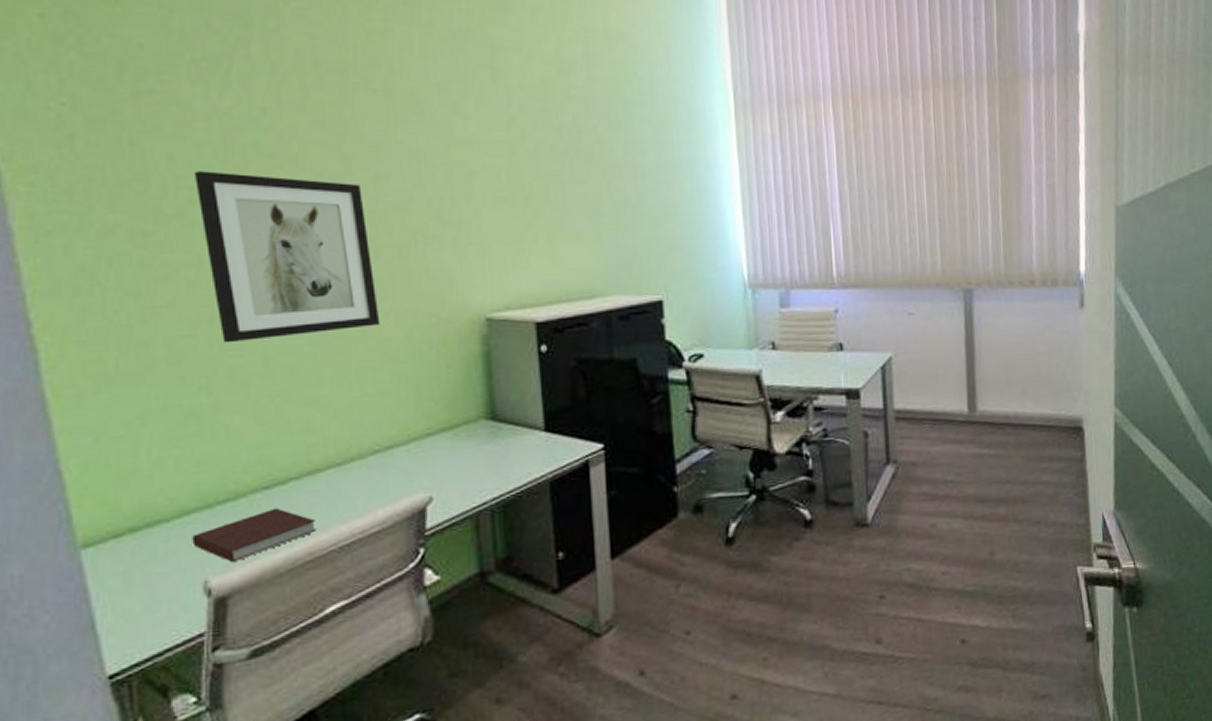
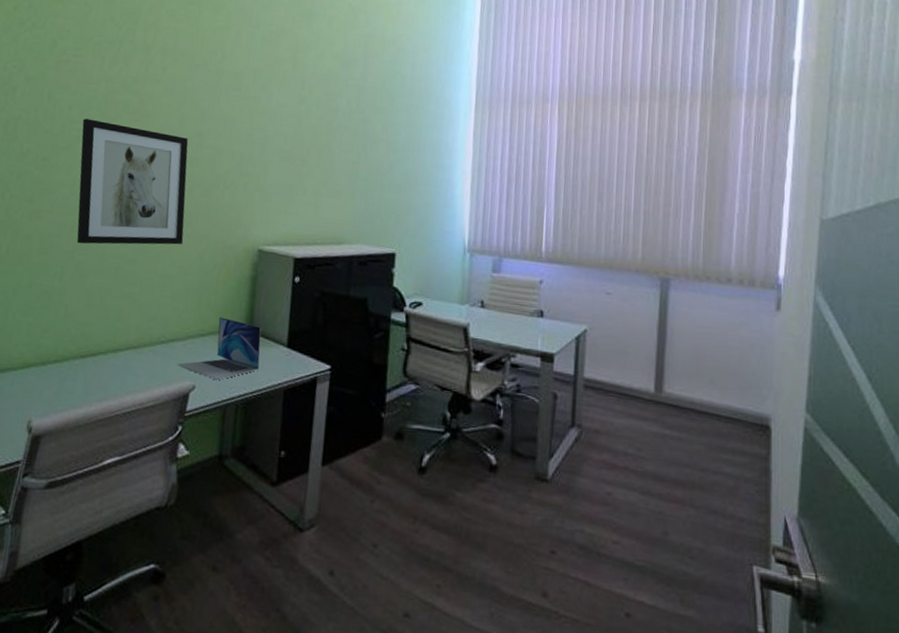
notebook: present [192,508,318,563] -> none [27,373,111,411]
laptop: none [403,408,512,486] -> present [177,317,262,381]

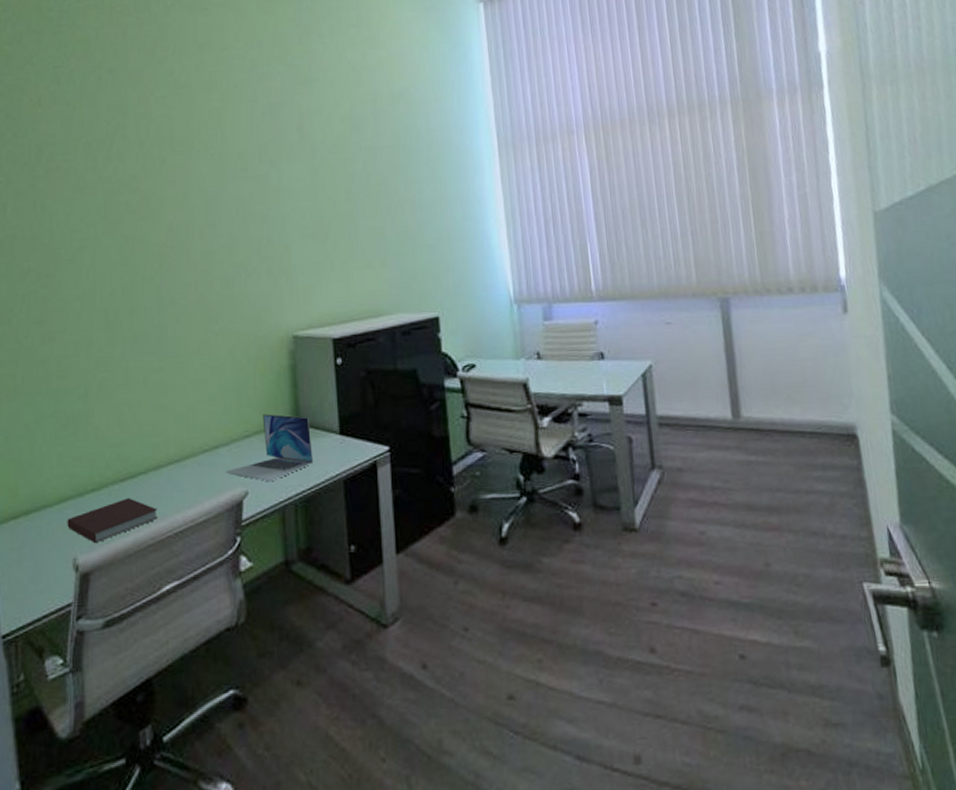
notebook: none [27,373,111,411] -> present [67,497,159,544]
wall art: present [76,118,189,245] -> none [83,225,212,361]

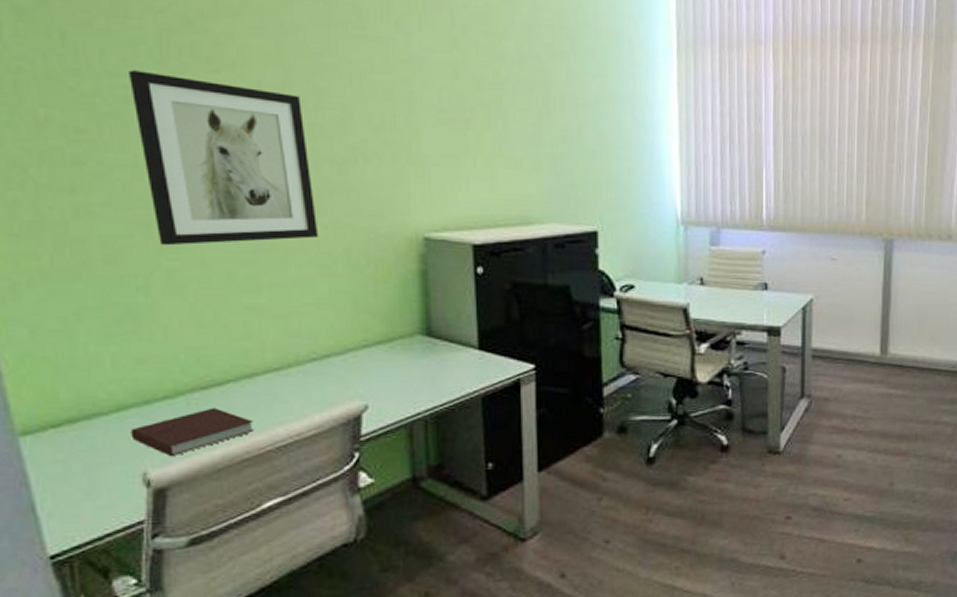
wall art: none [83,225,212,361] -> present [127,70,319,246]
laptop: present [226,414,313,482] -> none [340,323,446,396]

